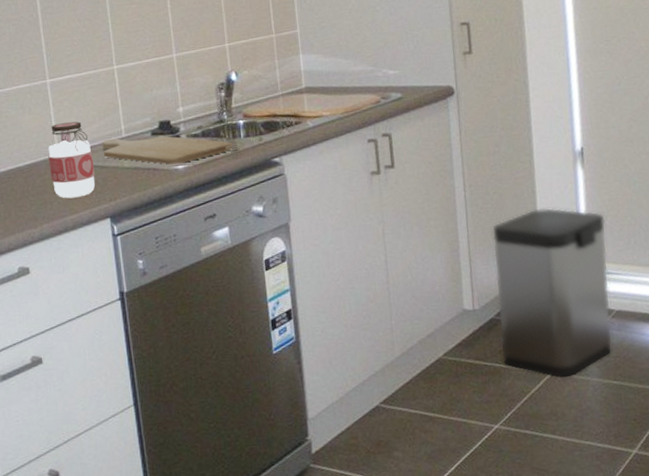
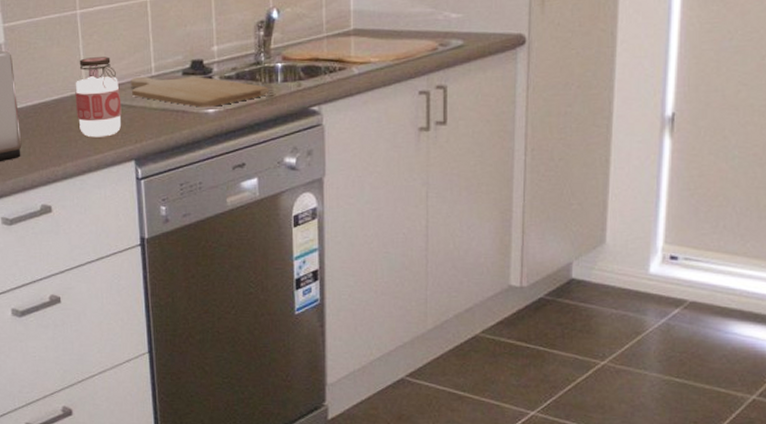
pedal bin: present [491,207,613,378] -> none [547,179,691,369]

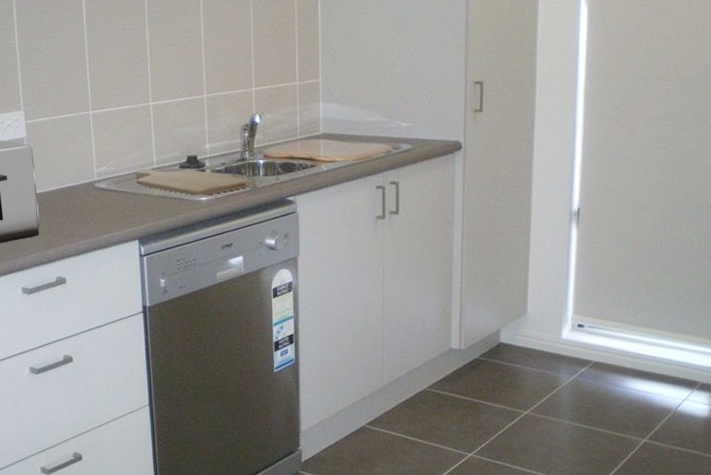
jar: present [75,57,122,138] -> none [87,151,127,220]

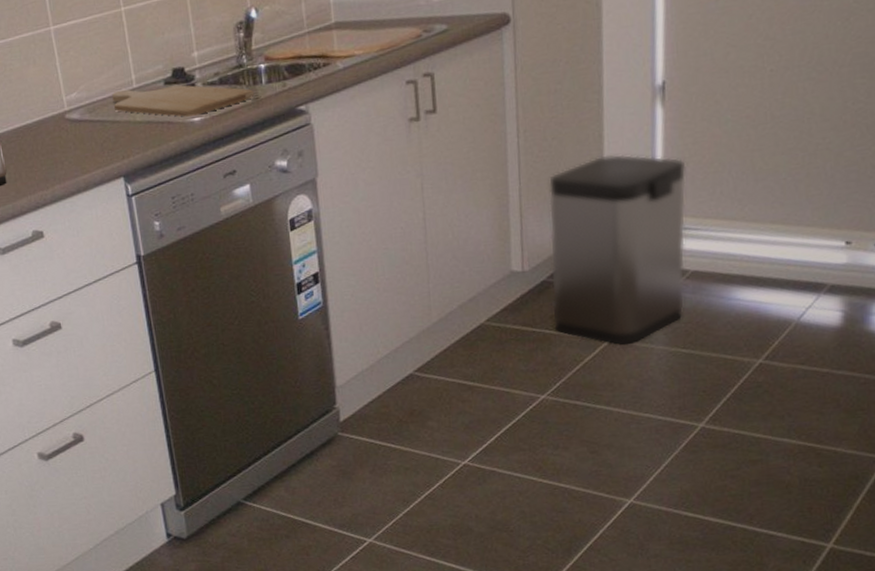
pedal bin: none [481,261,593,418] -> present [548,154,687,346]

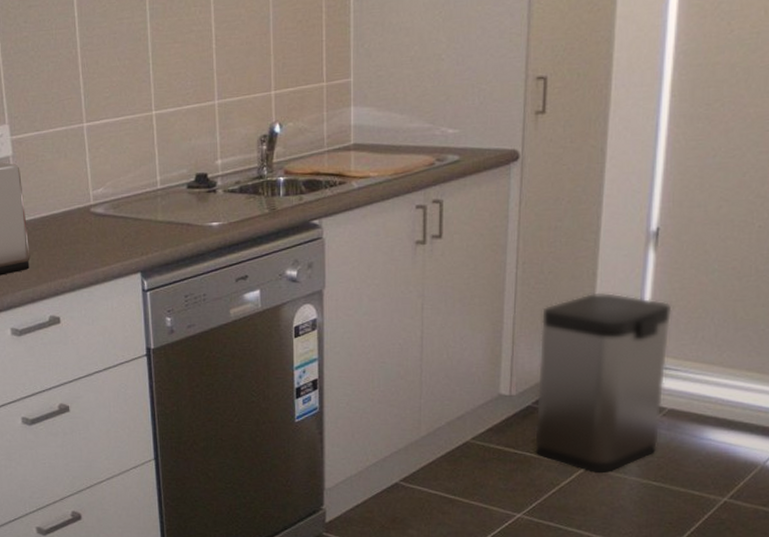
chopping board: present [112,85,255,117] -> none [137,189,272,221]

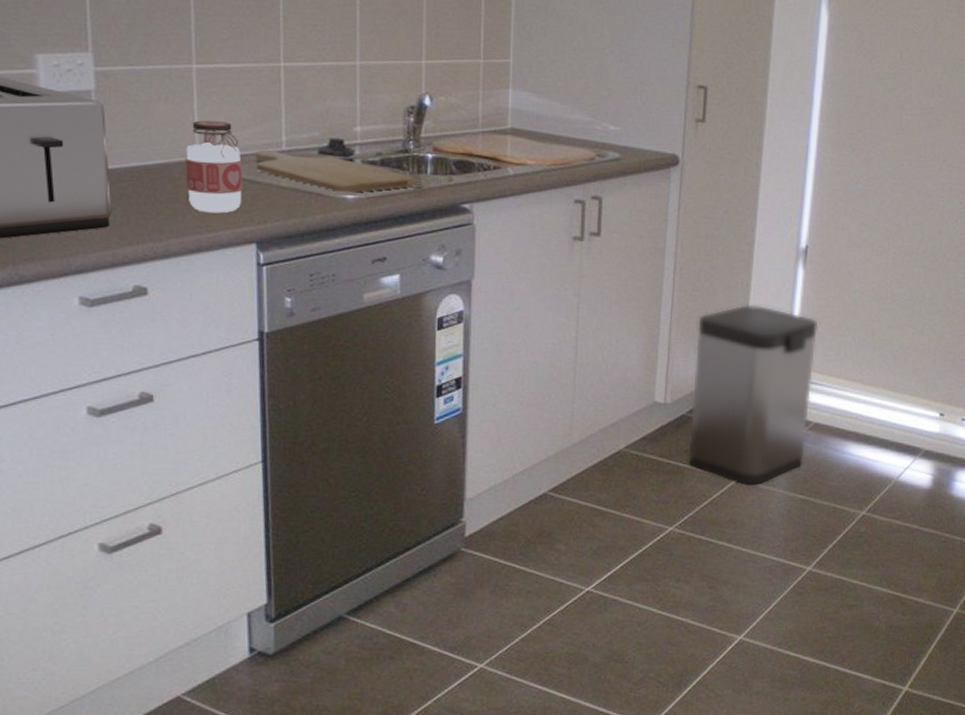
jar: none [82,170,128,250] -> present [185,120,243,214]
chopping board: none [137,189,272,221] -> present [256,149,417,193]

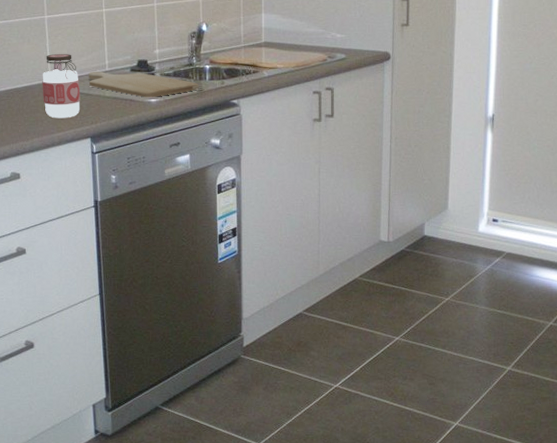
pedal bin: present [687,304,819,486] -> none [407,162,506,304]

